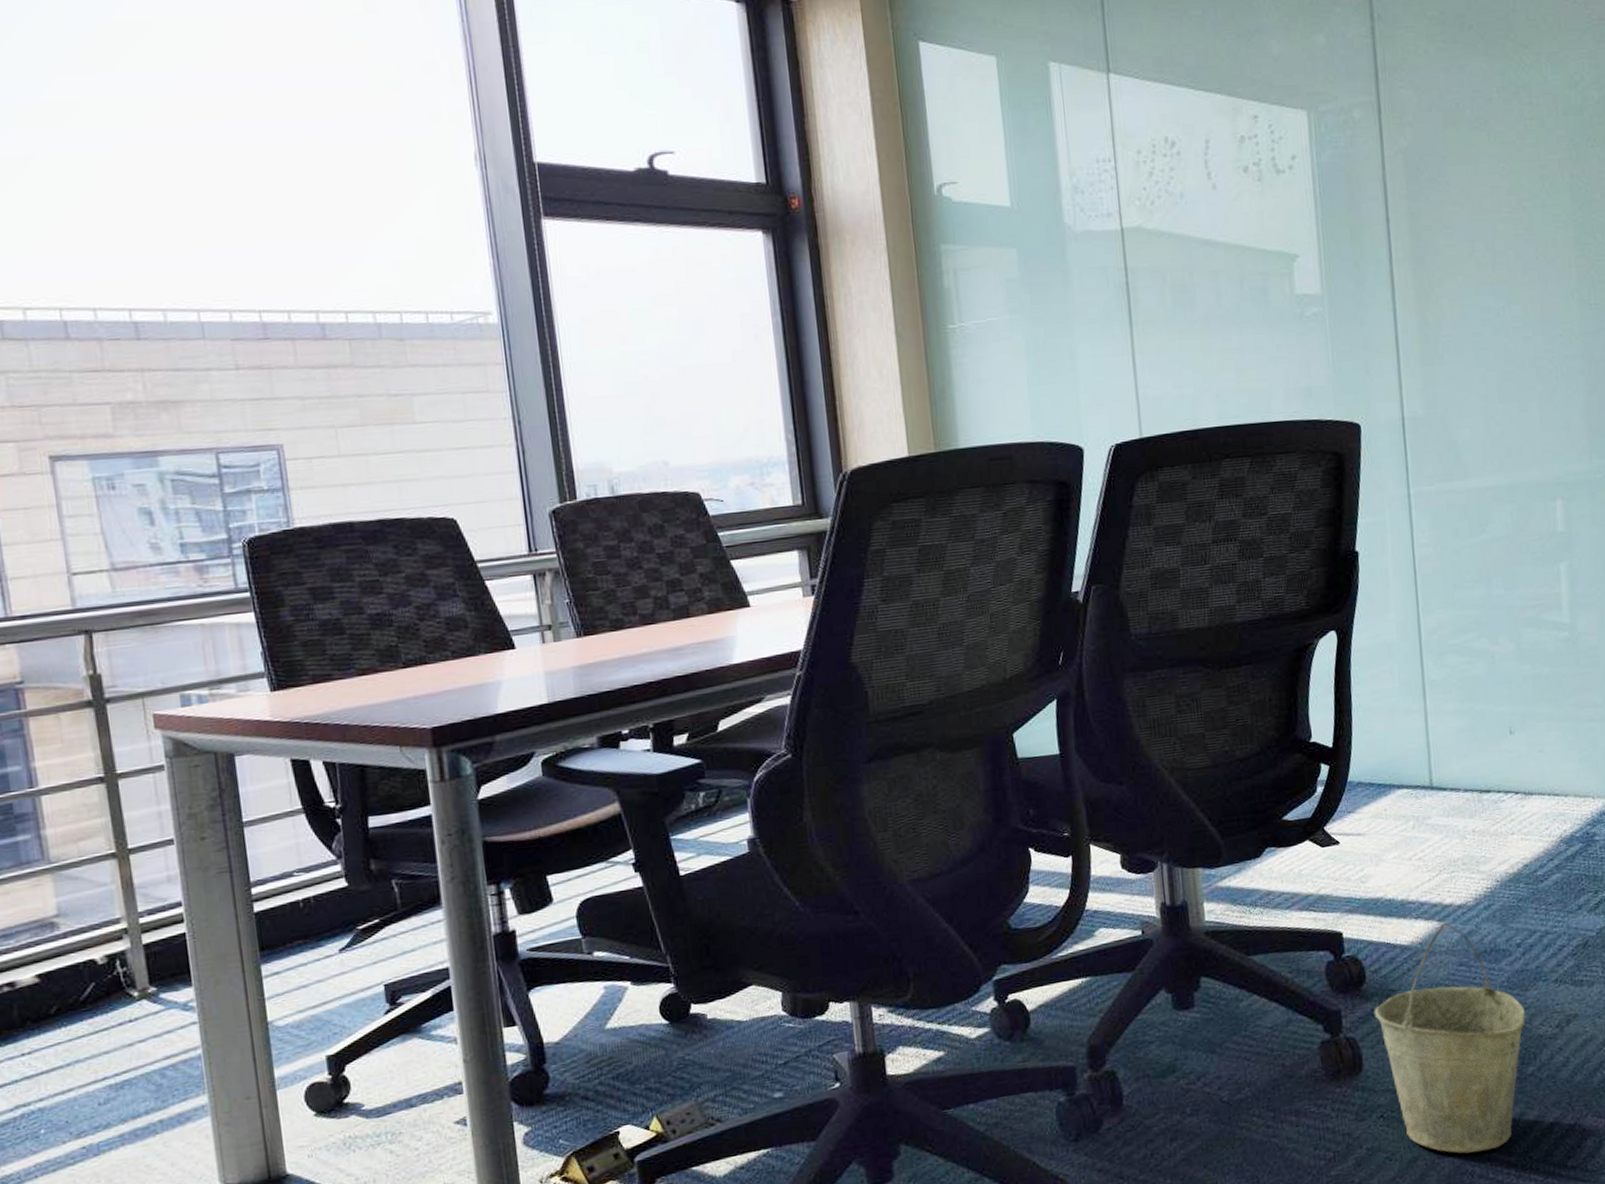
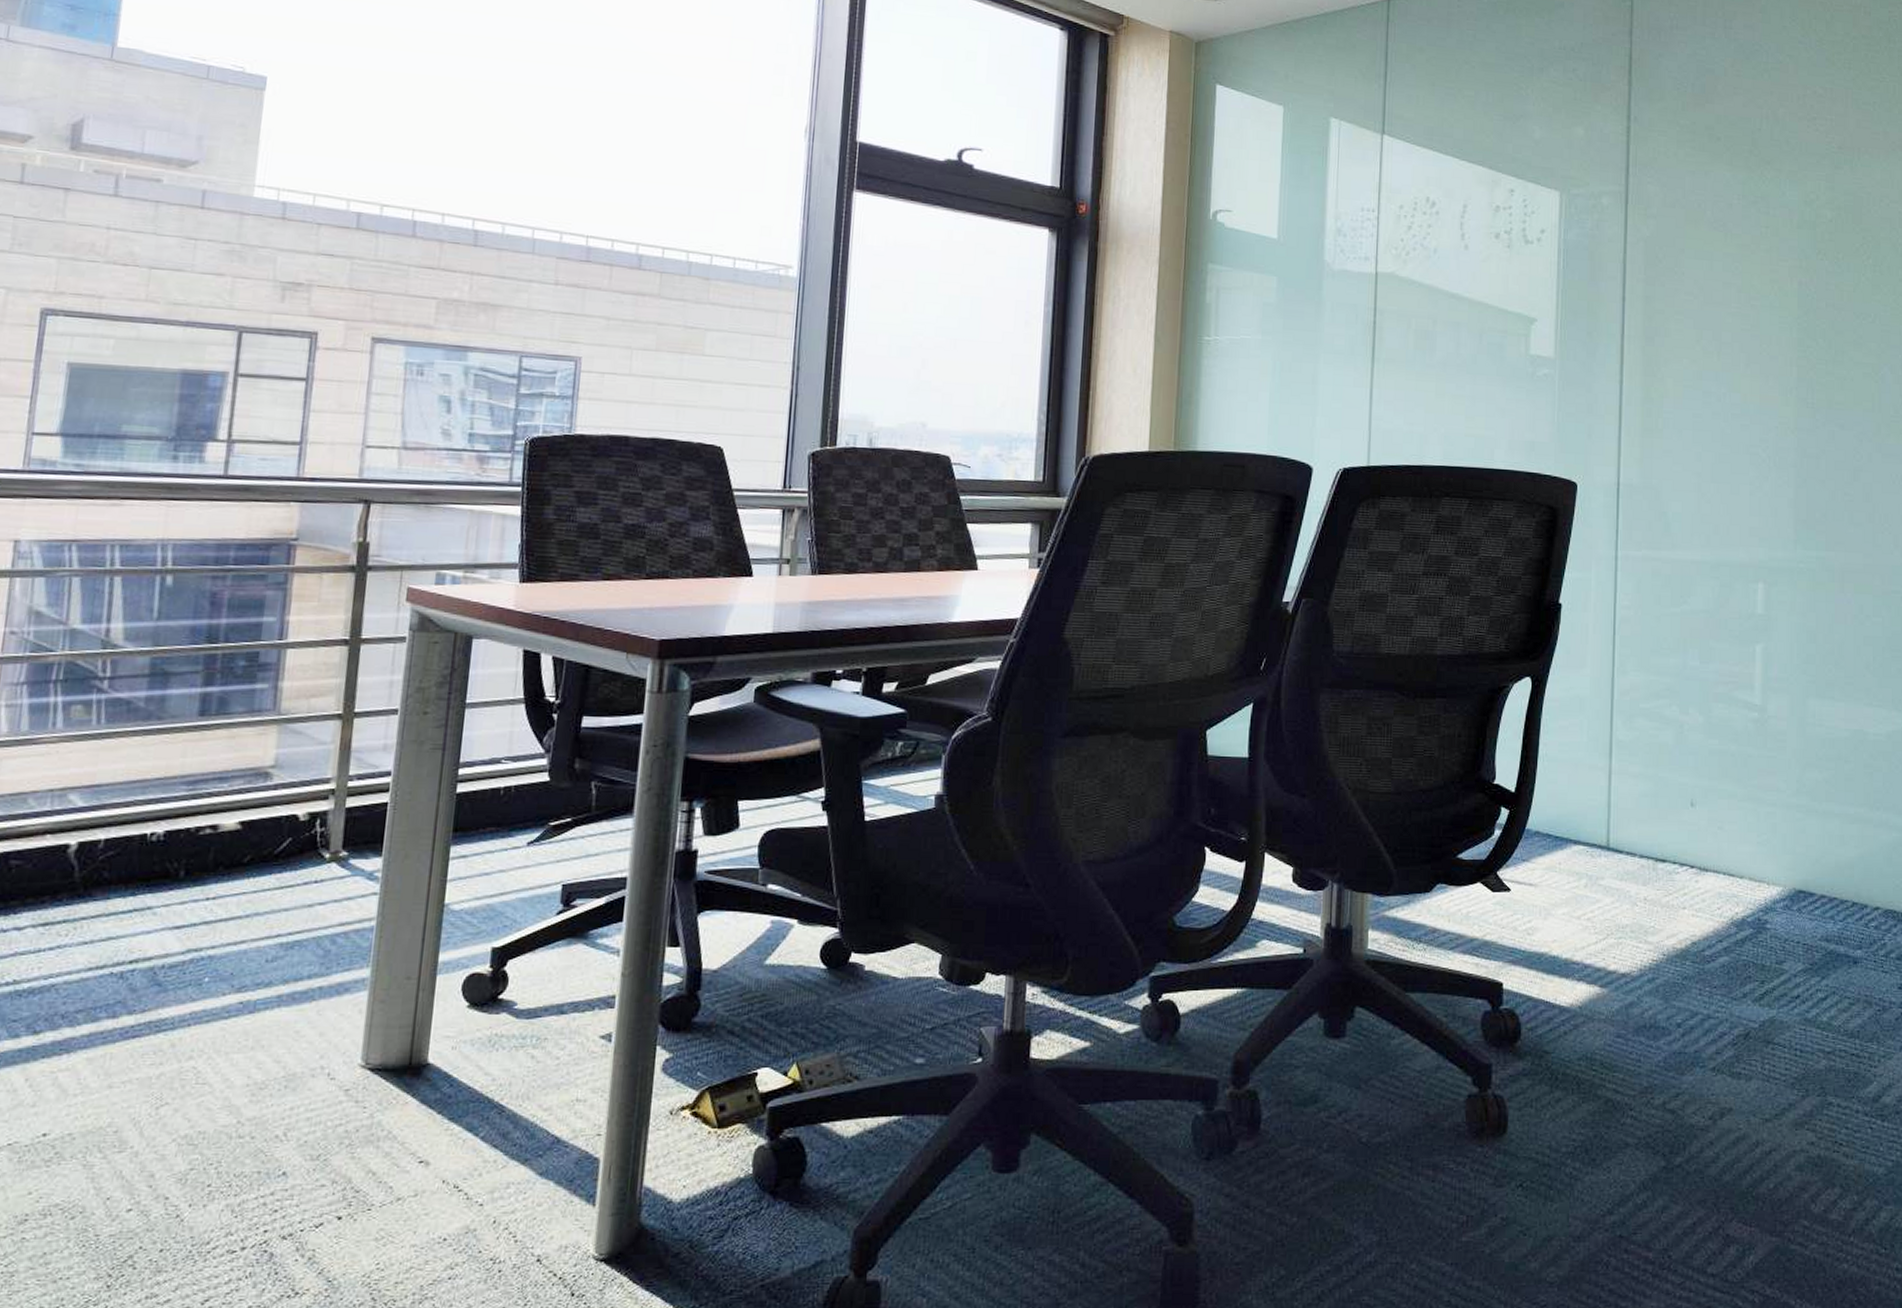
bucket: present [1374,922,1526,1154] -> none [1525,989,1680,1242]

